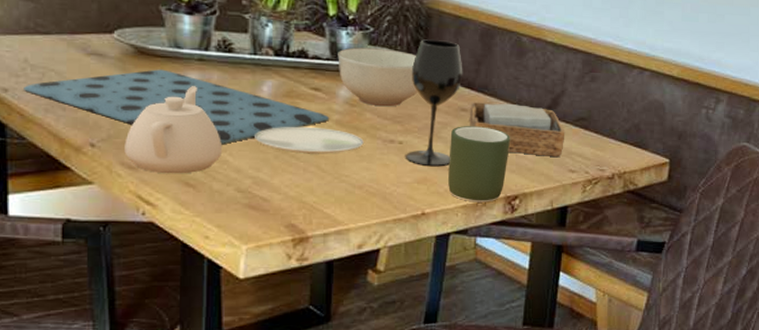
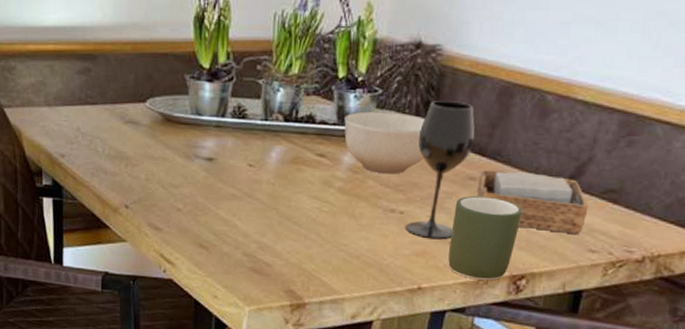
placemat: present [24,69,329,145] -> none [76,136,332,210]
teapot: present [124,86,223,174] -> none [151,152,233,236]
plate: present [255,126,364,154] -> none [262,193,365,222]

